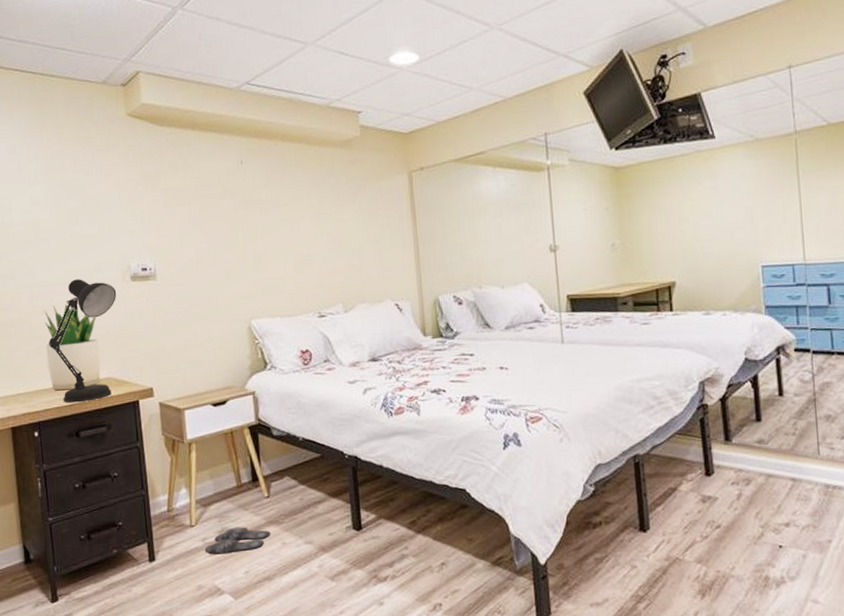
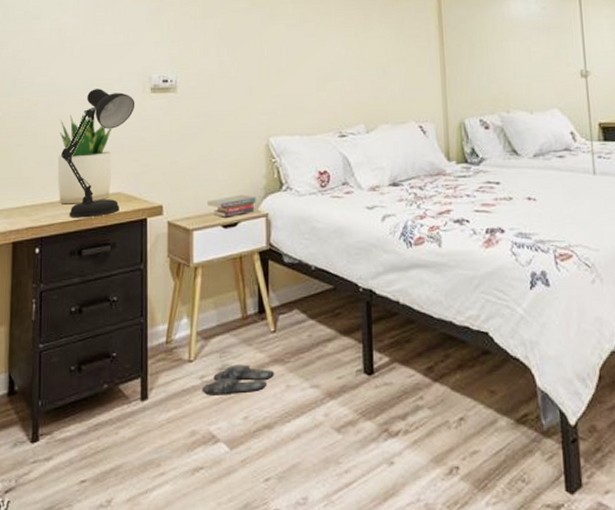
books: none [196,374,243,397] -> present [208,194,256,218]

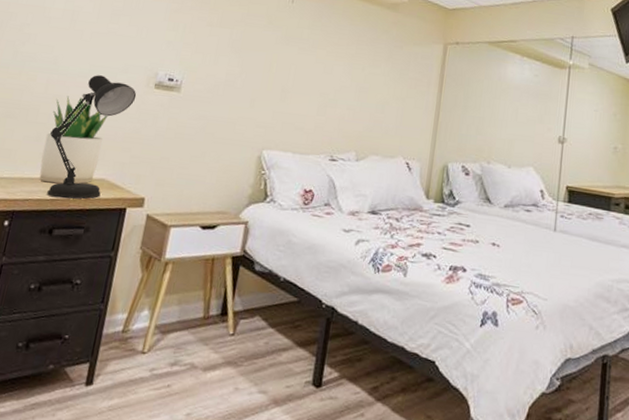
slippers: present [203,364,274,396] -> none [150,361,225,391]
books: present [208,194,256,218] -> none [190,199,239,220]

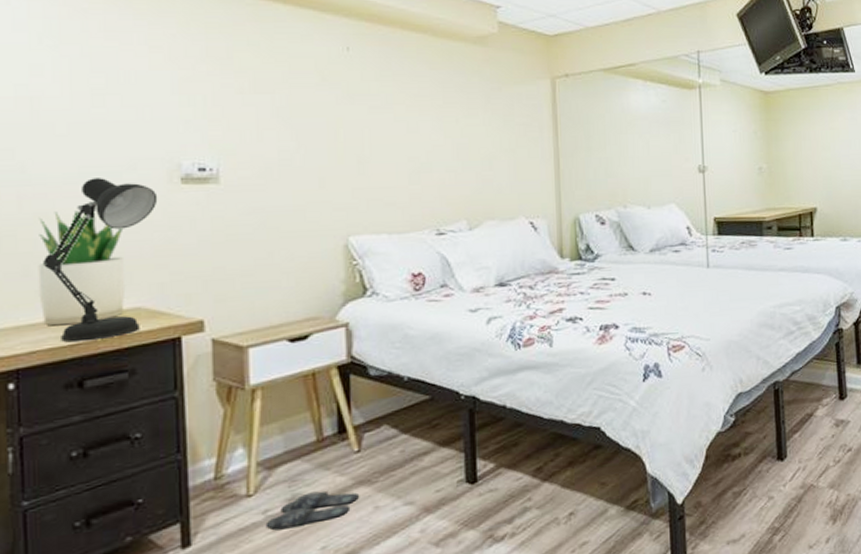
slippers: none [150,361,225,391] -> present [267,490,359,530]

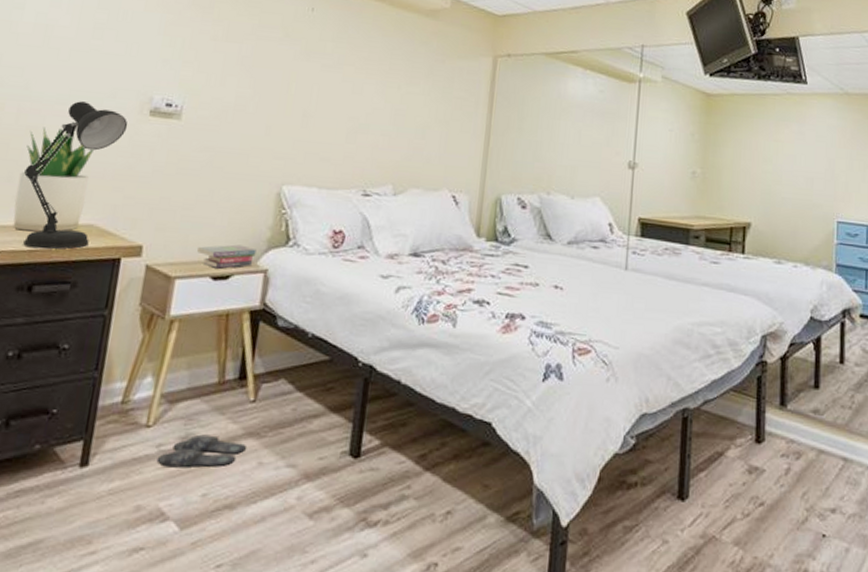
books: none [267,302,333,331] -> present [197,244,256,269]

